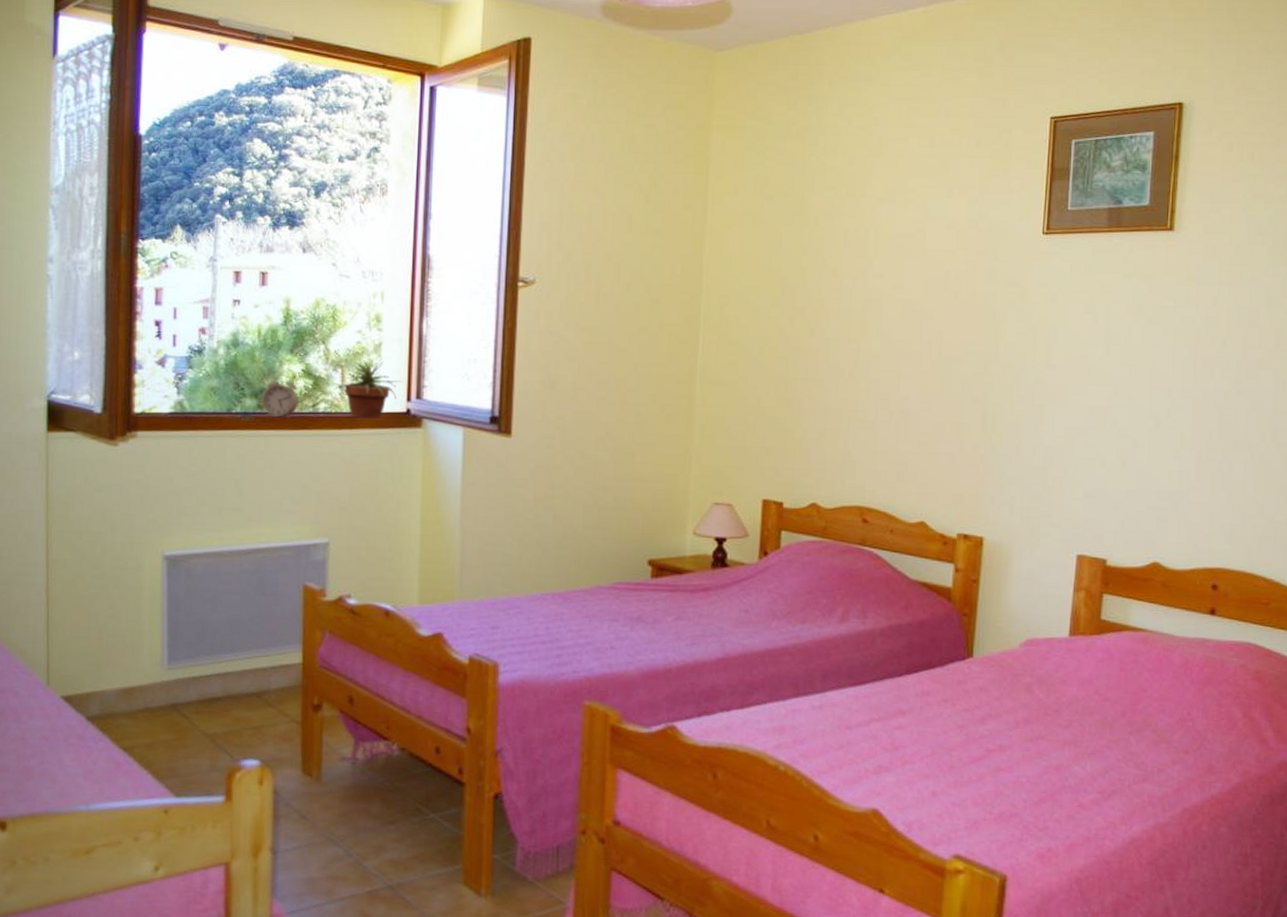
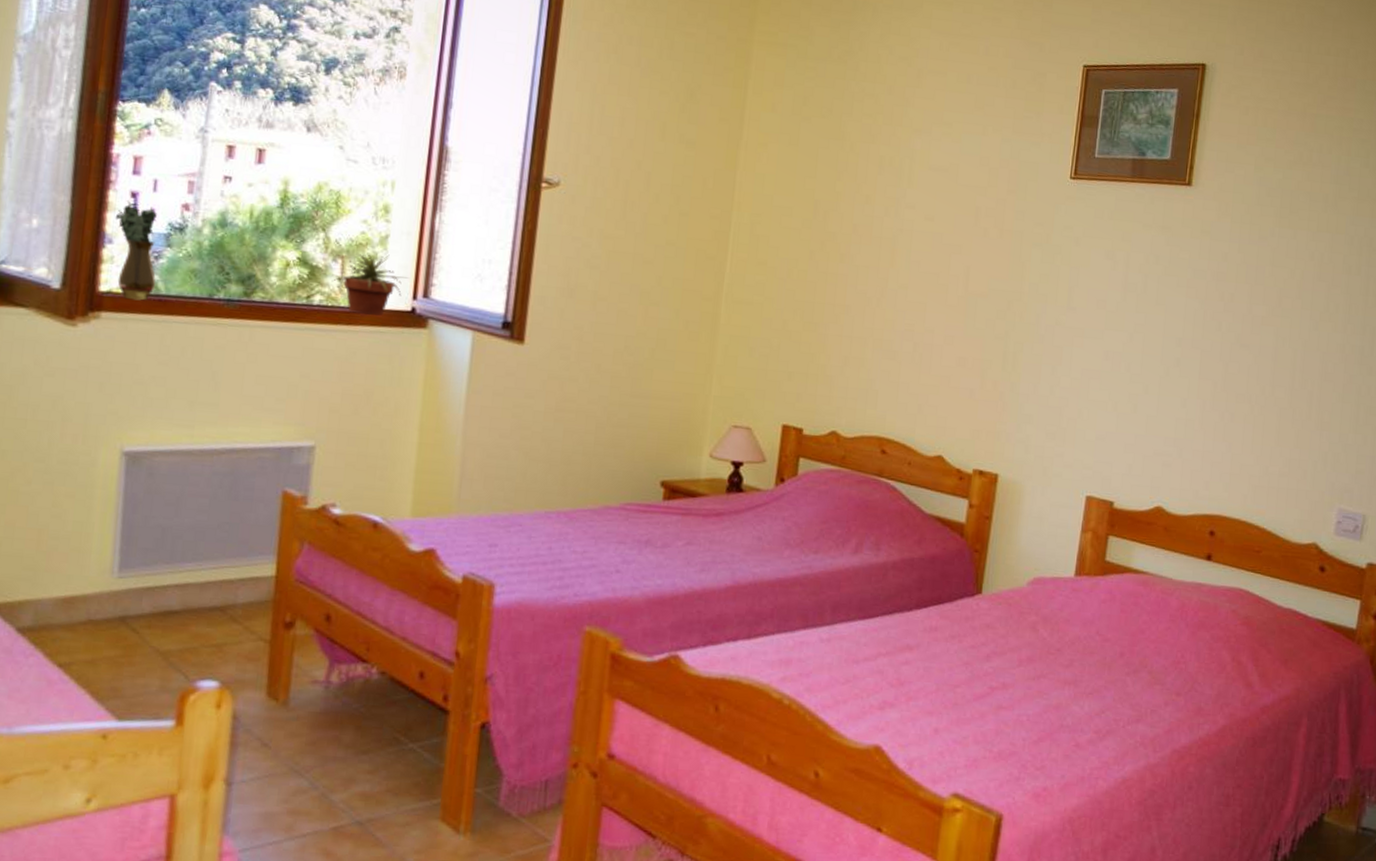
vase: none [143,329,181,419] -> present [115,200,157,301]
alarm clock: present [261,374,299,418] -> none [248,260,292,309]

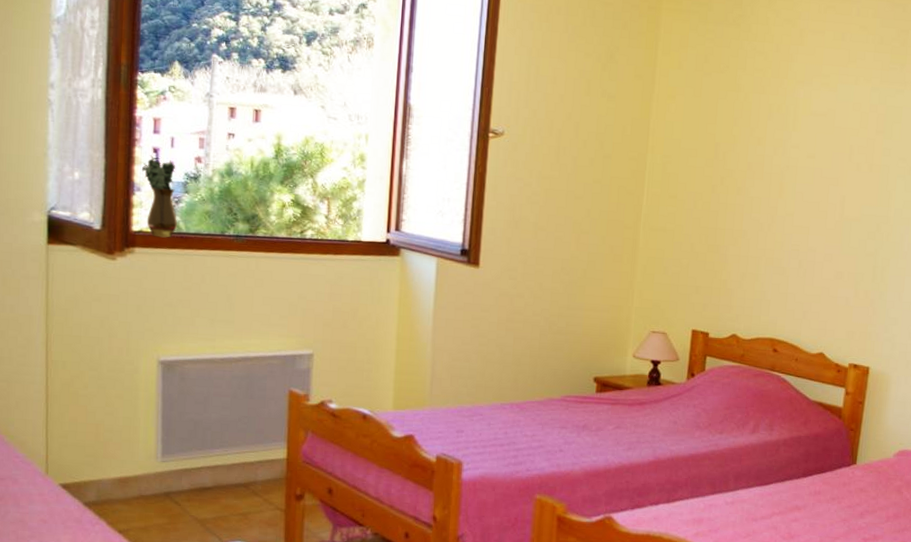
potted plant: present [334,254,409,316] -> none [322,196,383,246]

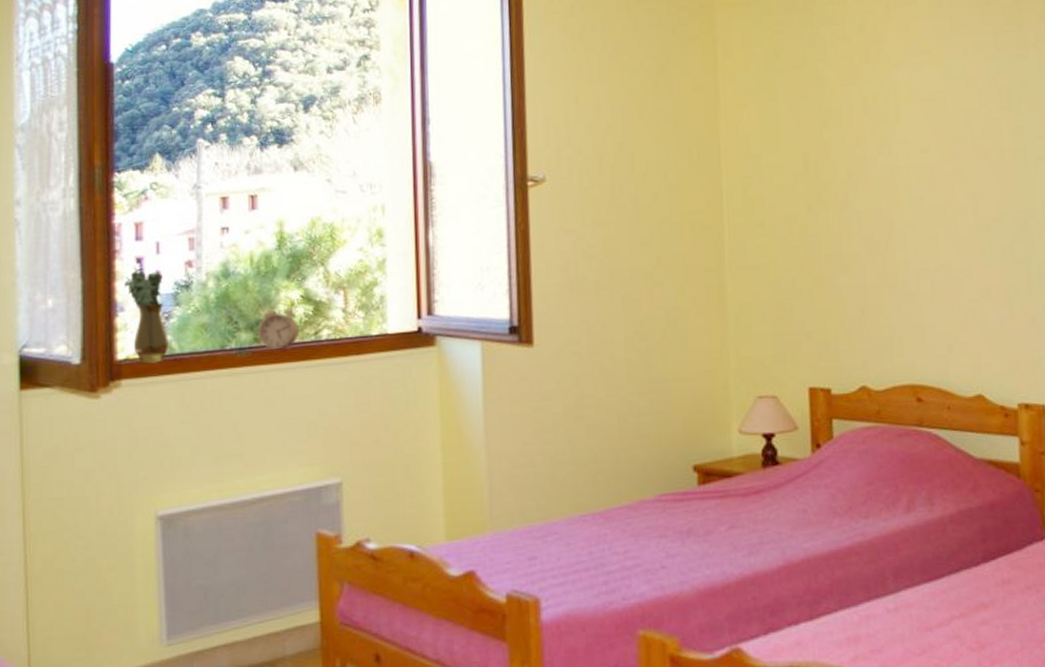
alarm clock: none [253,202,288,242] -> present [258,302,300,351]

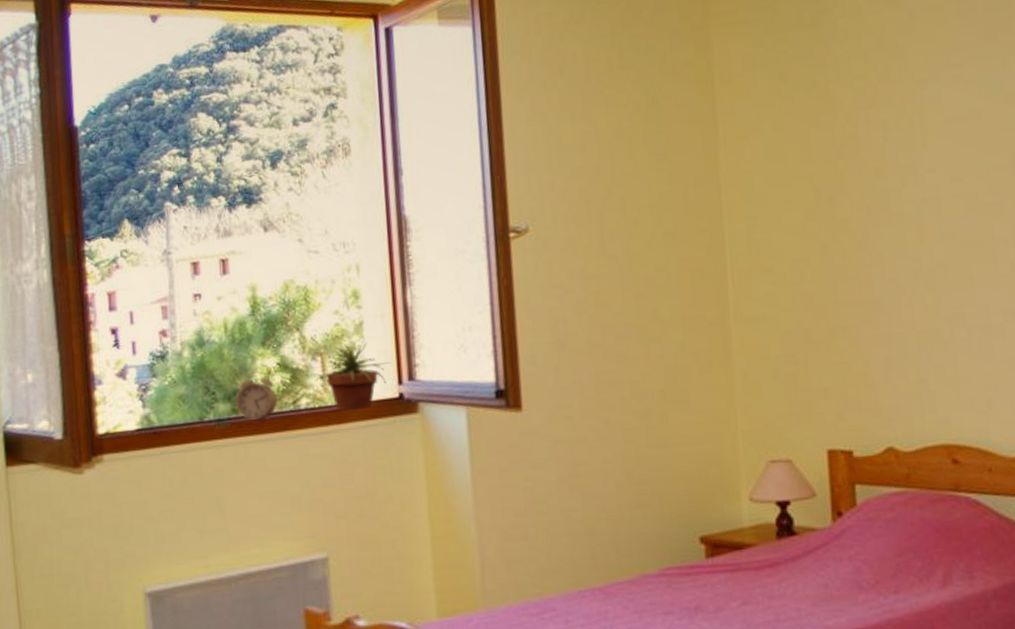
vase: present [124,267,169,364] -> none [100,338,148,438]
potted plant: none [339,278,411,343] -> present [317,342,391,411]

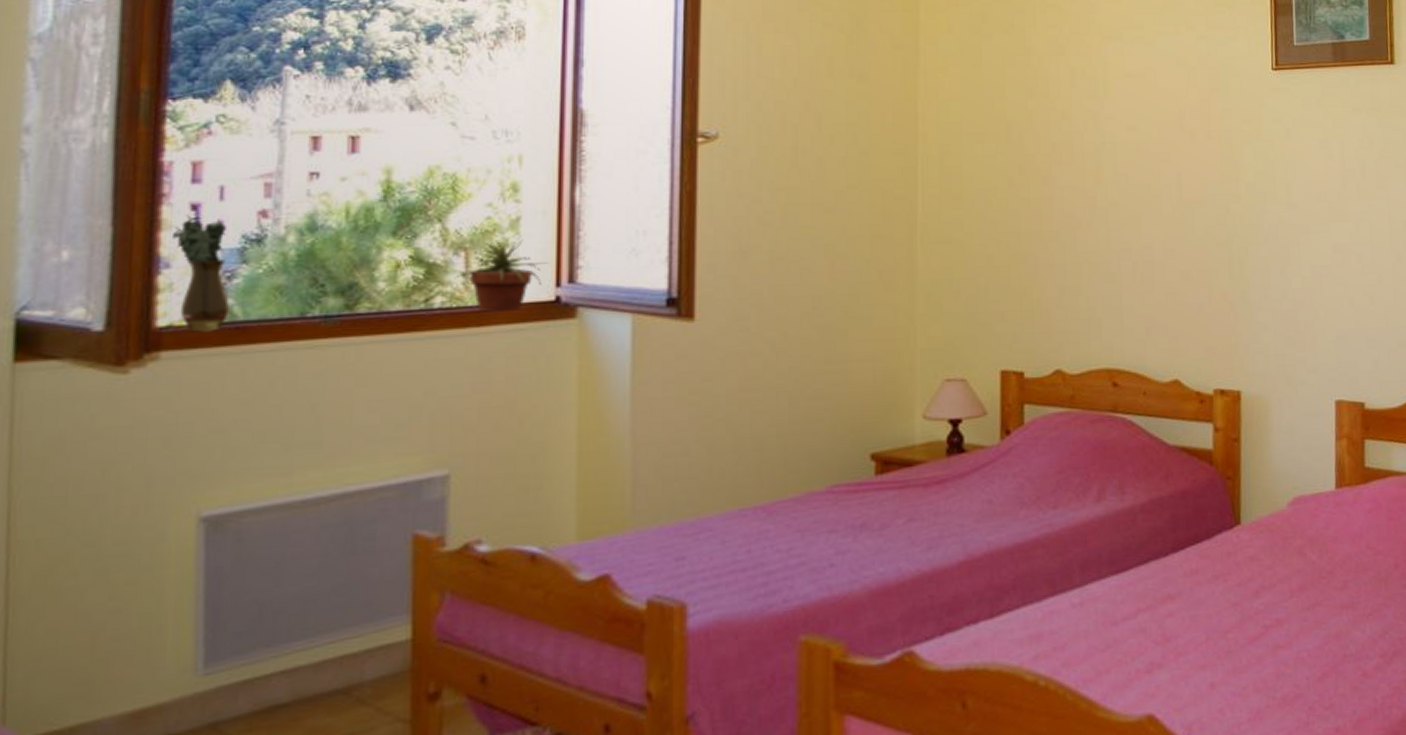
vase: none [100,338,148,438] -> present [171,215,230,333]
alarm clock: present [235,370,278,422] -> none [350,263,406,320]

